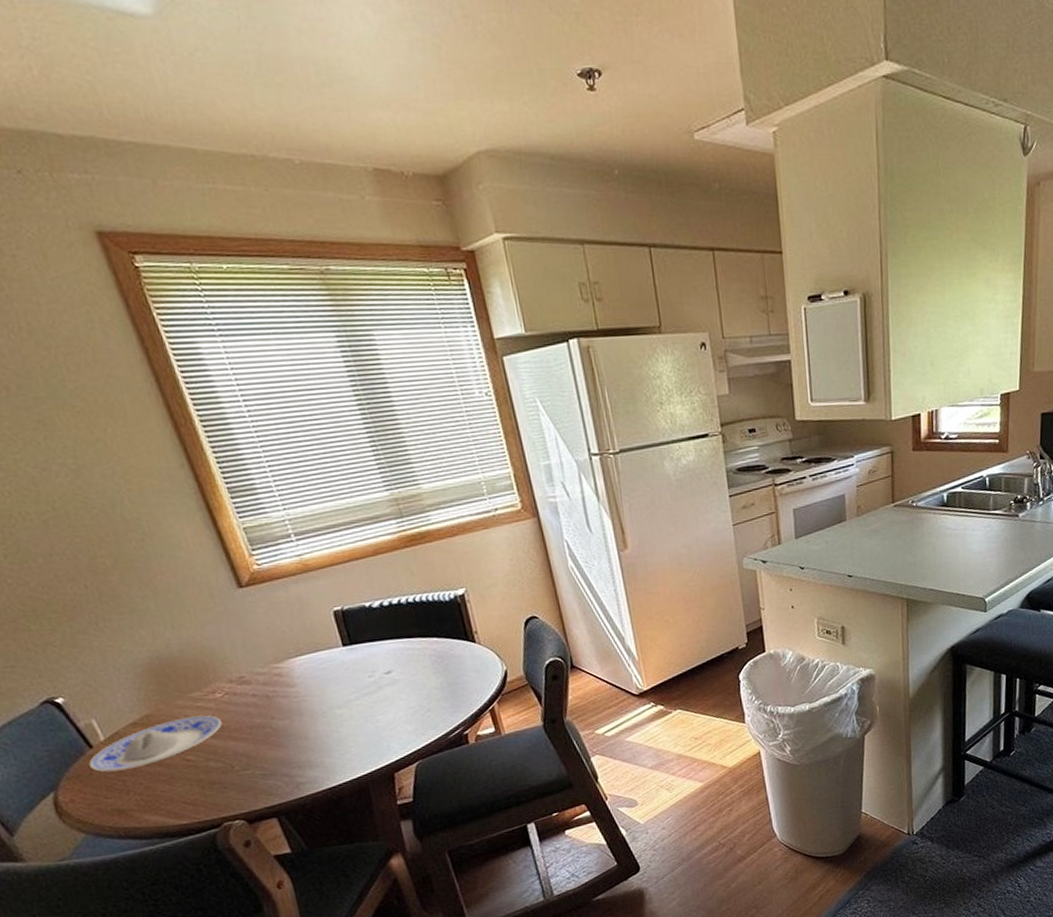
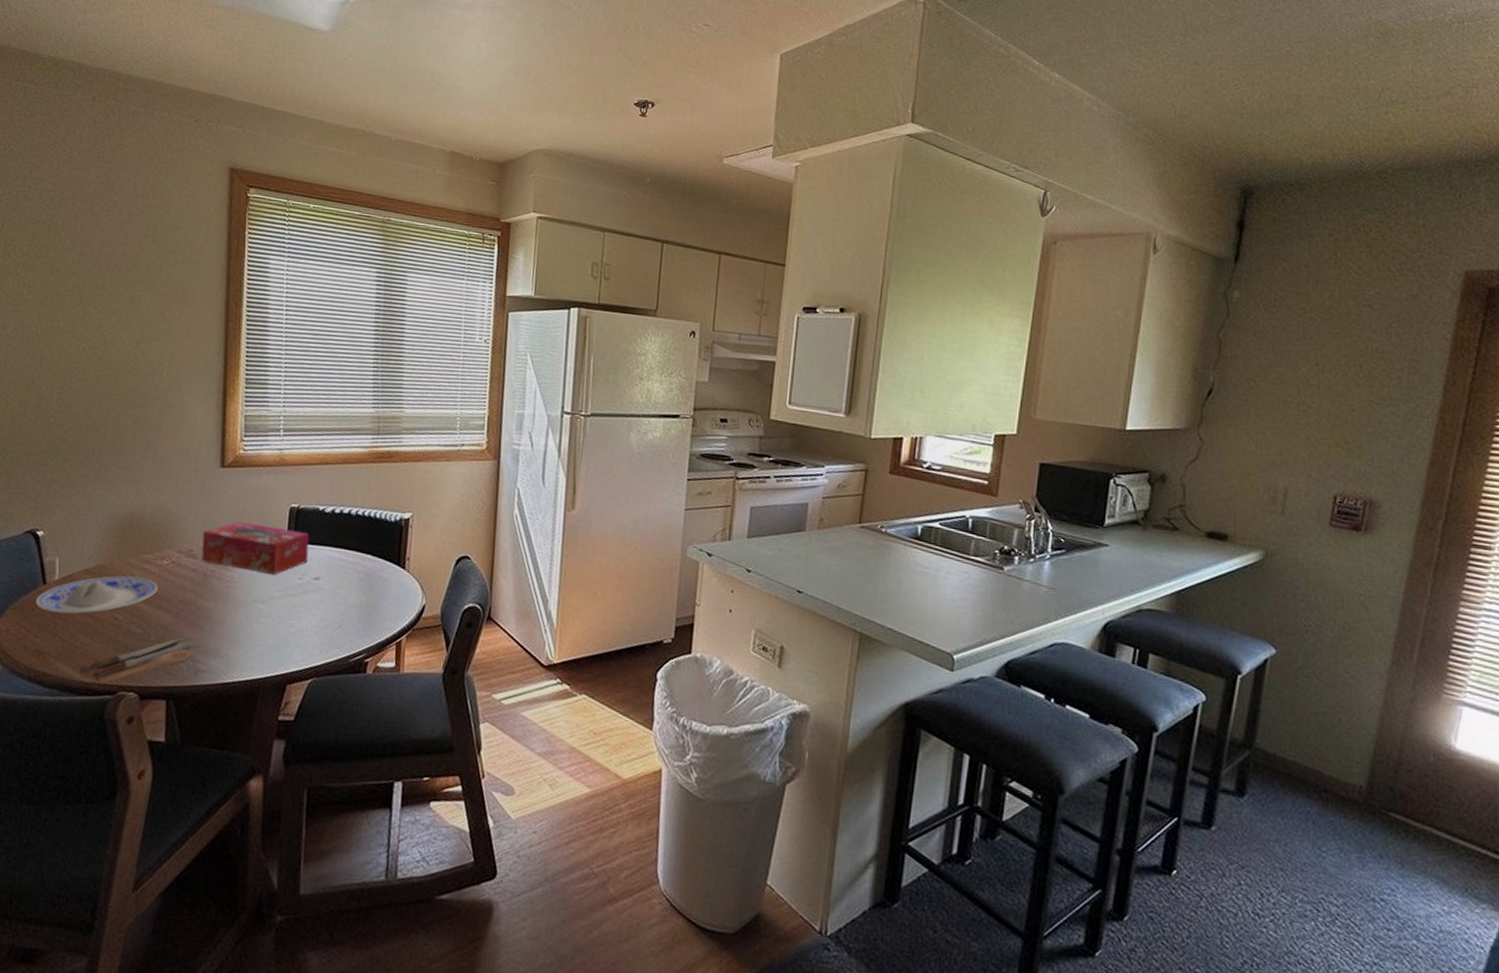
spoon: none [171,756,288,822] -> present [79,635,199,685]
tissue box: none [246,632,373,685] -> present [201,521,310,576]

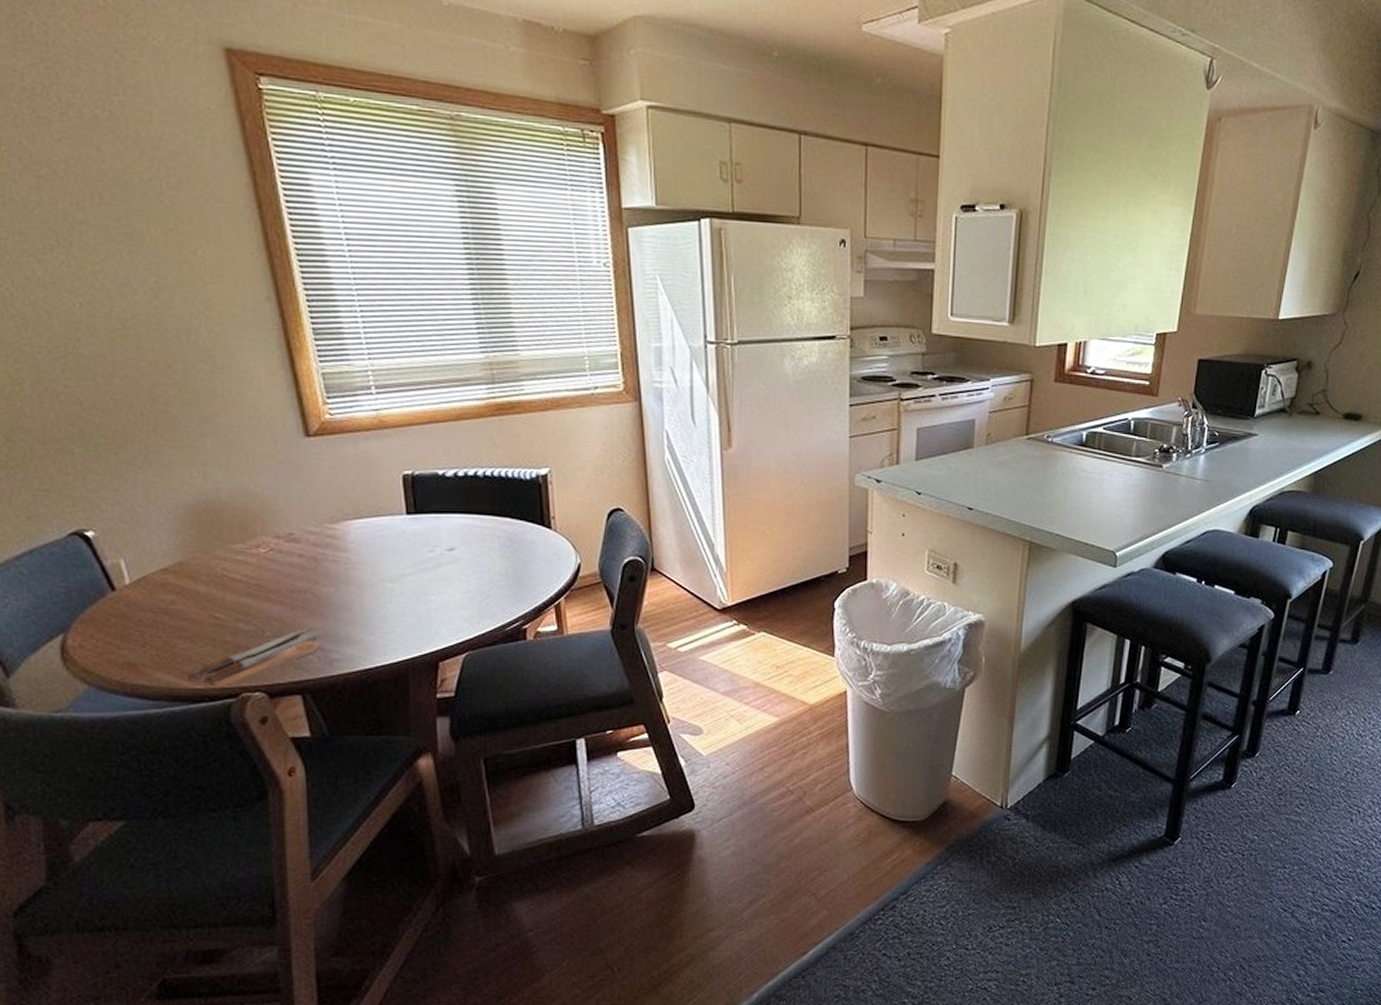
plate: present [35,575,158,614] -> none [108,570,260,620]
tissue box: present [201,521,310,576] -> none [300,497,437,551]

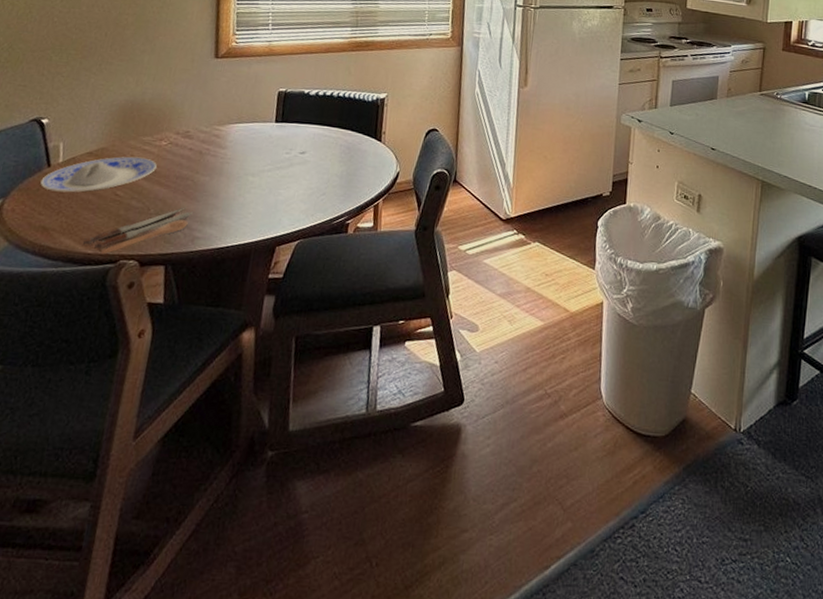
plate: none [108,570,260,620] -> present [40,156,157,193]

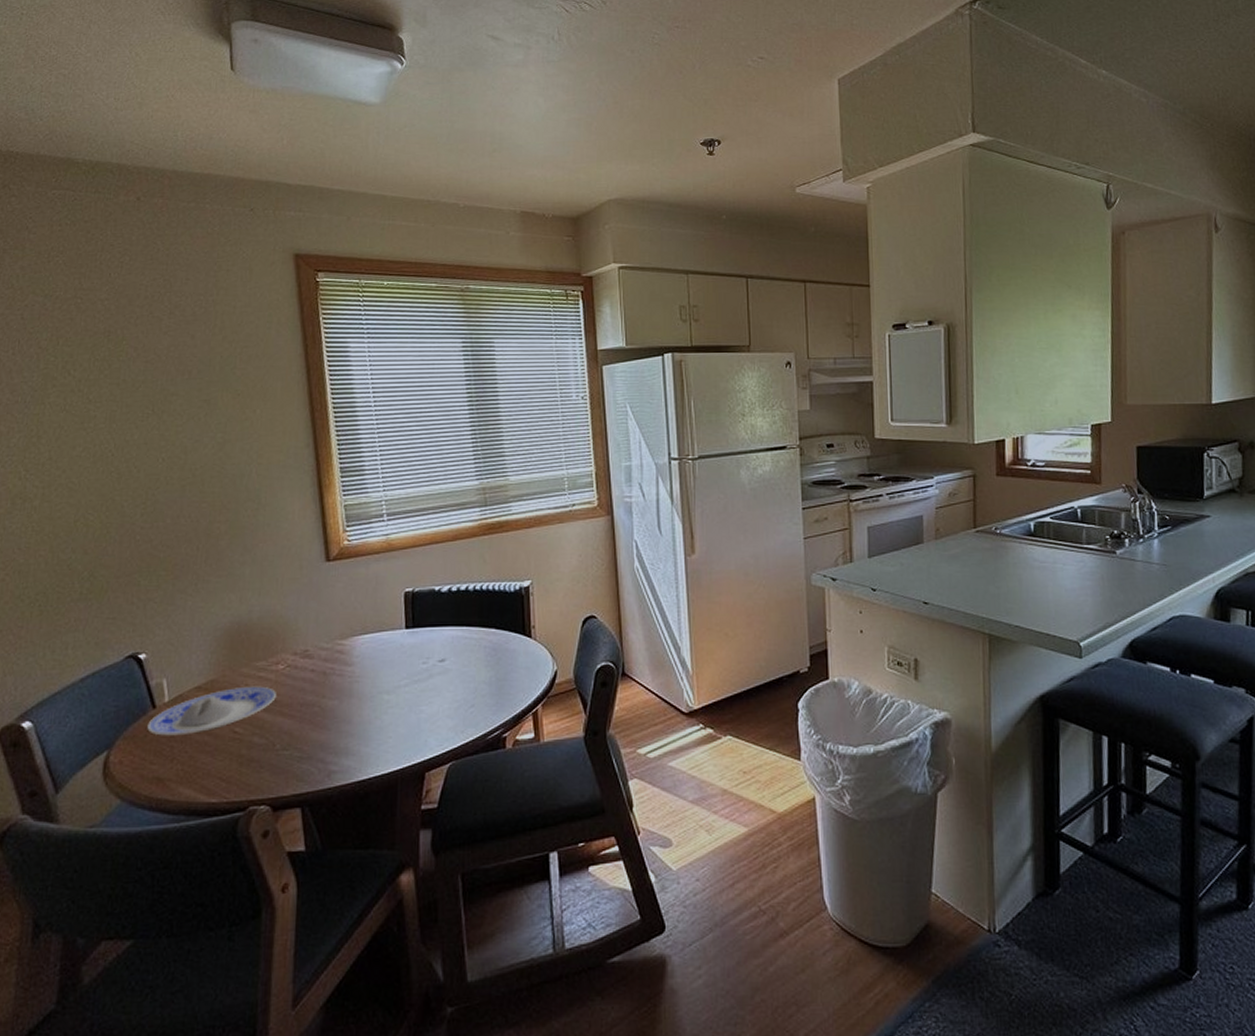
spoon: present [82,207,195,255] -> none [204,738,327,803]

